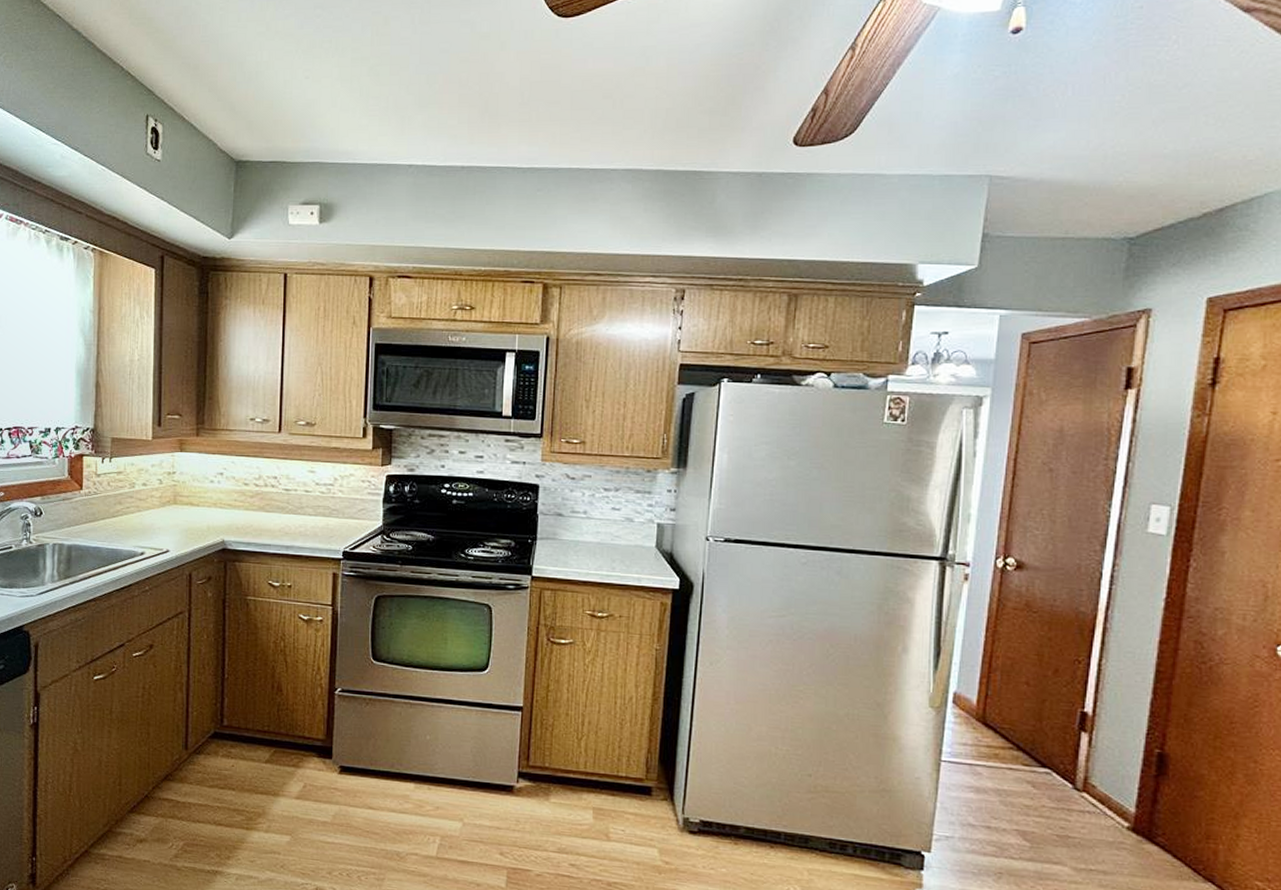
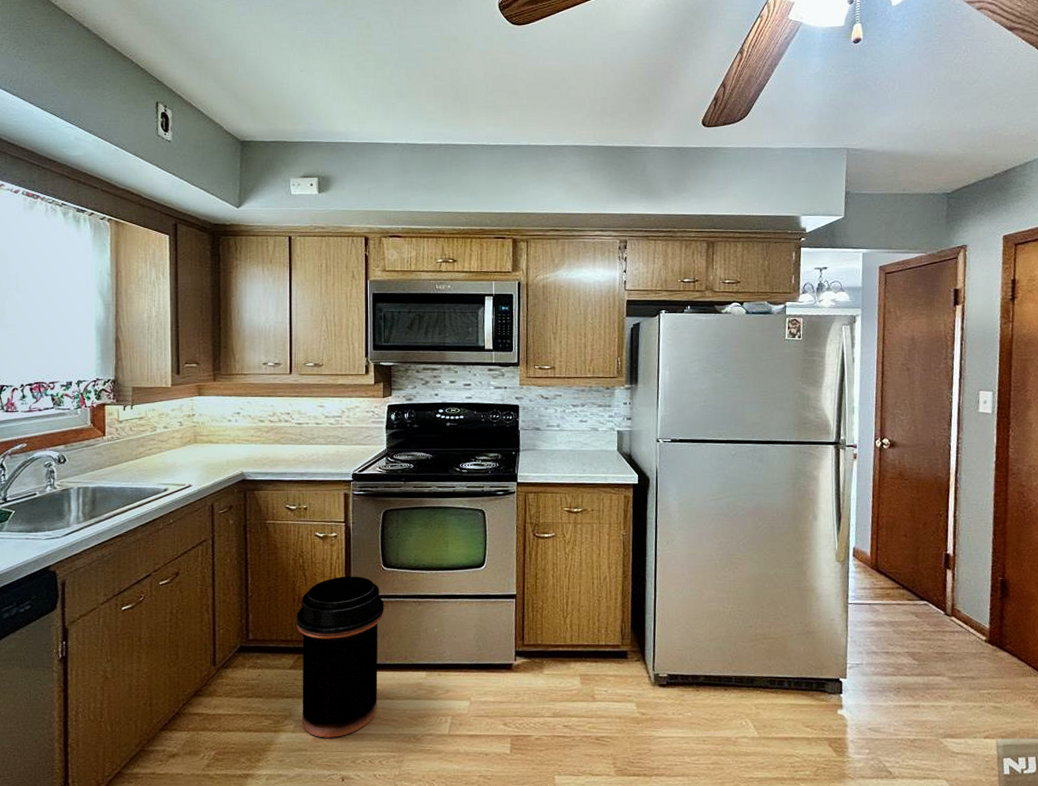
trash can: none [275,666,371,844] -> present [296,576,384,738]

